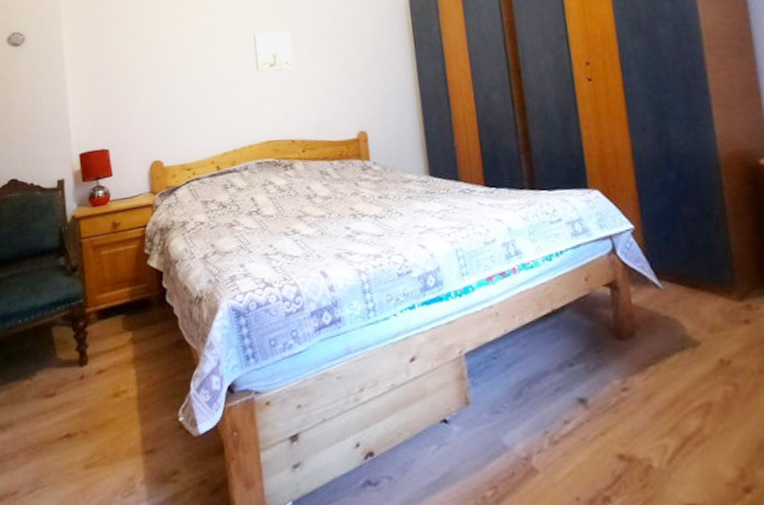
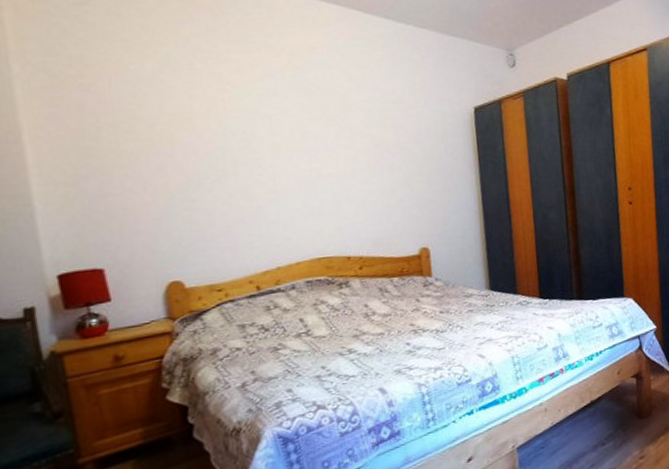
wall art: present [253,32,293,72] -> none [300,137,349,182]

